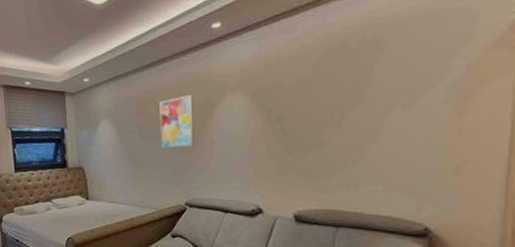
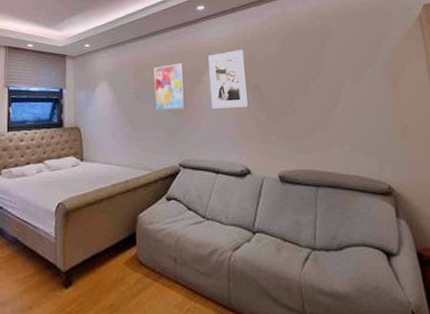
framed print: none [222,75,267,145] -> present [208,50,249,109]

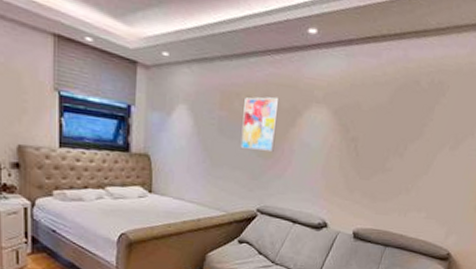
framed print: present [208,50,249,109] -> none [302,93,350,160]

